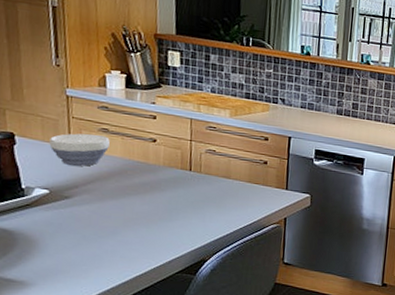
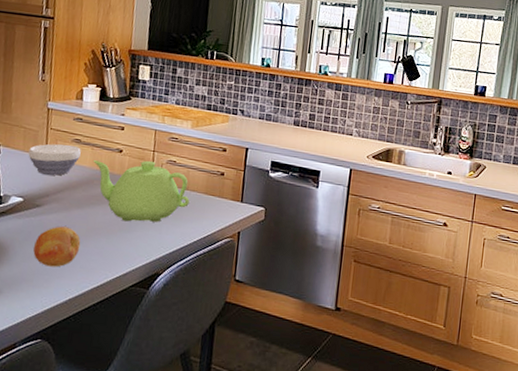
fruit: none [67,217,119,258] -> present [33,226,81,267]
teapot: none [124,150,233,211] -> present [92,160,190,222]

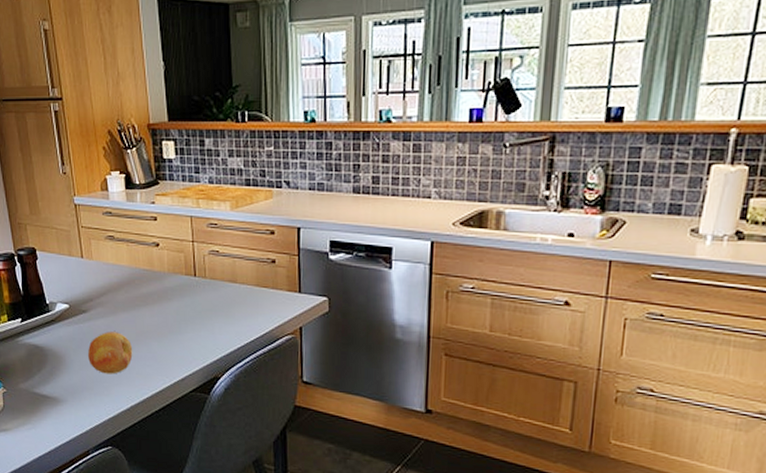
bowl: present [28,144,81,176] -> none [65,242,116,278]
teapot: present [92,160,190,222] -> none [130,252,240,323]

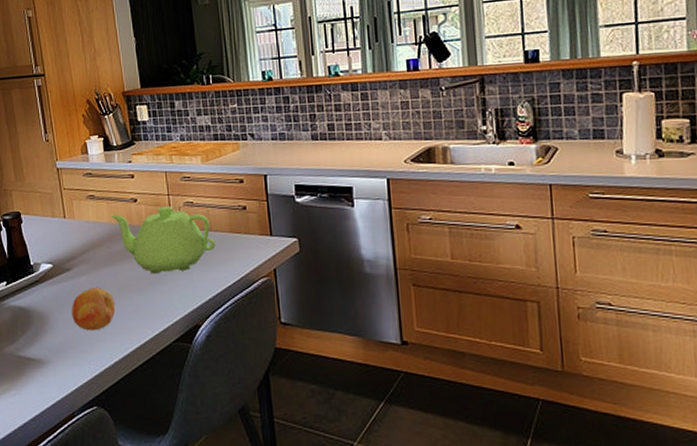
teapot: none [130,252,240,323] -> present [110,205,215,274]

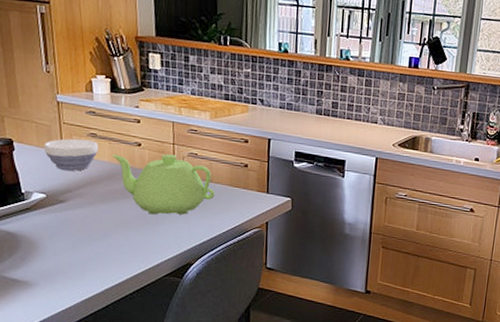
bowl: none [48,202,97,237] -> present [44,138,98,171]
fruit: present [72,288,116,331] -> none [64,221,110,260]

